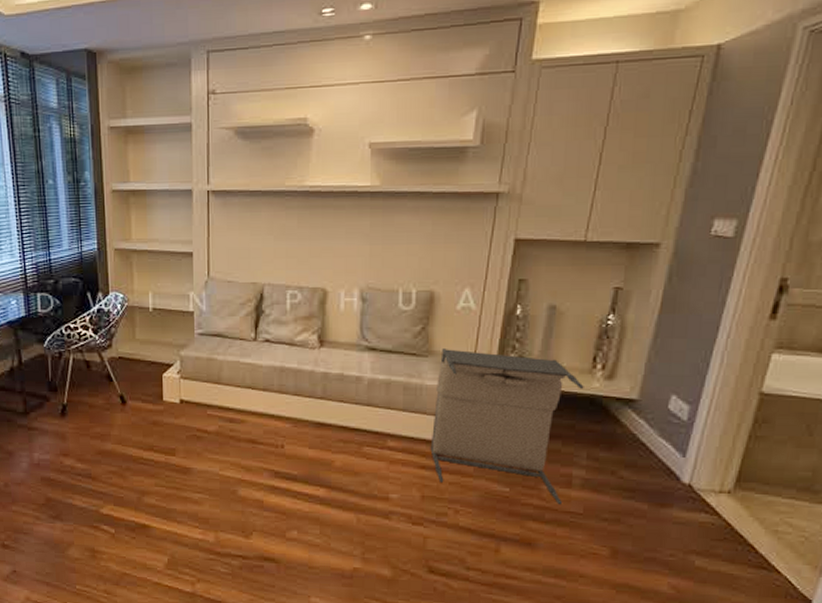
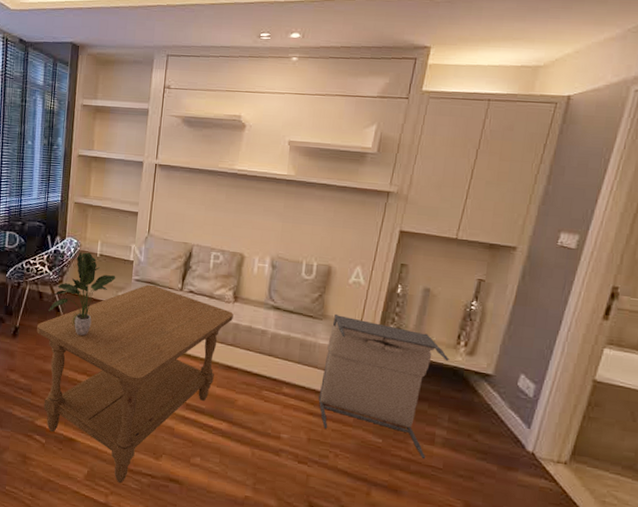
coffee table: none [88,337,320,568] -> present [37,284,233,483]
potted plant: none [99,307,175,406] -> present [48,251,116,336]

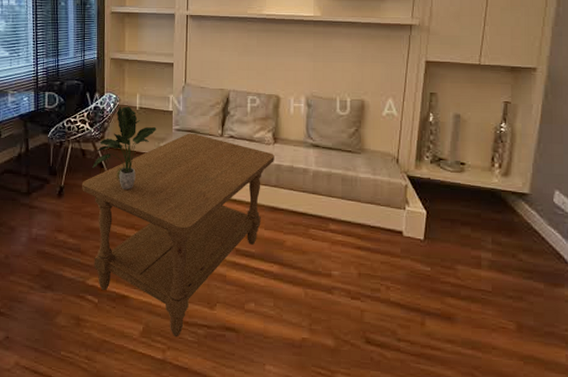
laundry hamper: present [318,313,449,459] -> none [364,146,486,284]

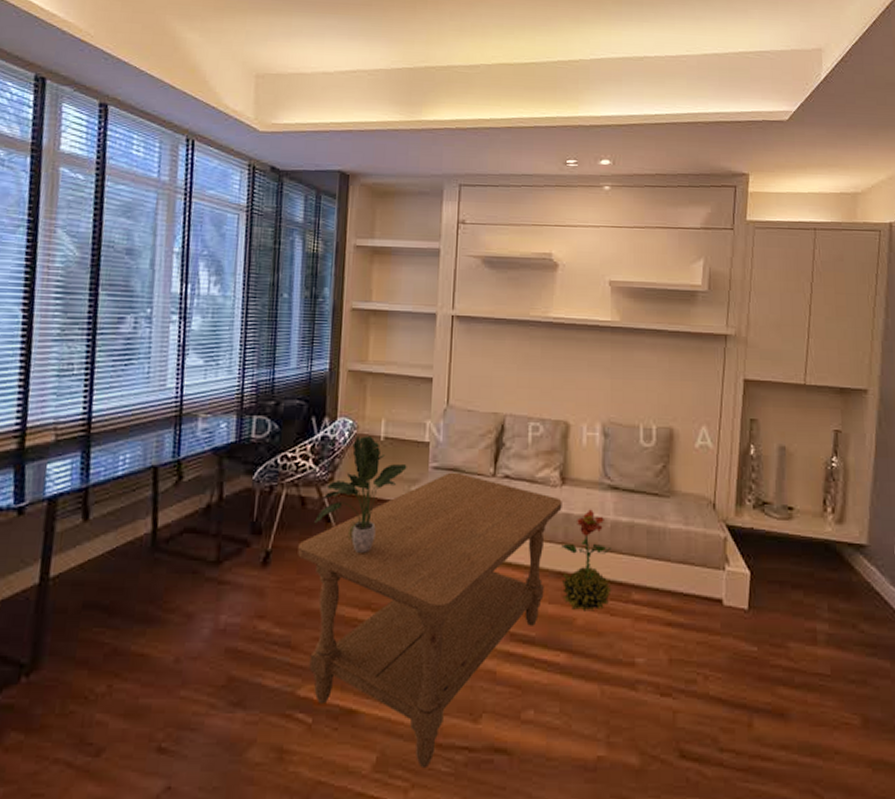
decorative plant: none [274,162,314,236] -> present [561,509,612,611]

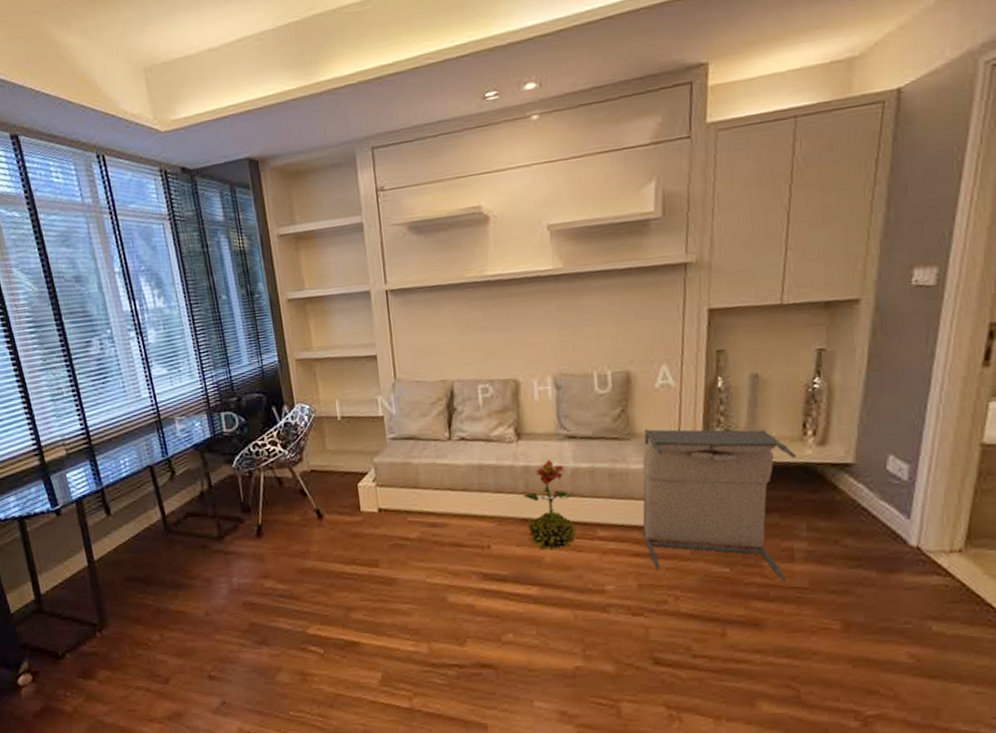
coffee table: present [298,472,562,767] -> none [283,440,520,681]
potted plant: present [314,435,407,553] -> none [293,417,367,519]
laundry hamper: none [676,487,818,666] -> present [642,428,797,581]

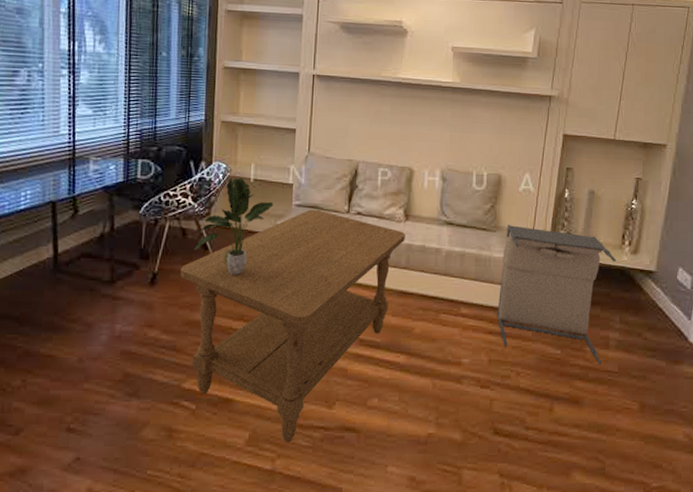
coffee table: none [283,440,520,681] -> present [180,209,405,442]
potted plant: none [293,417,367,519] -> present [194,177,274,275]
decorative plant: present [523,459,577,550] -> none [403,241,446,323]

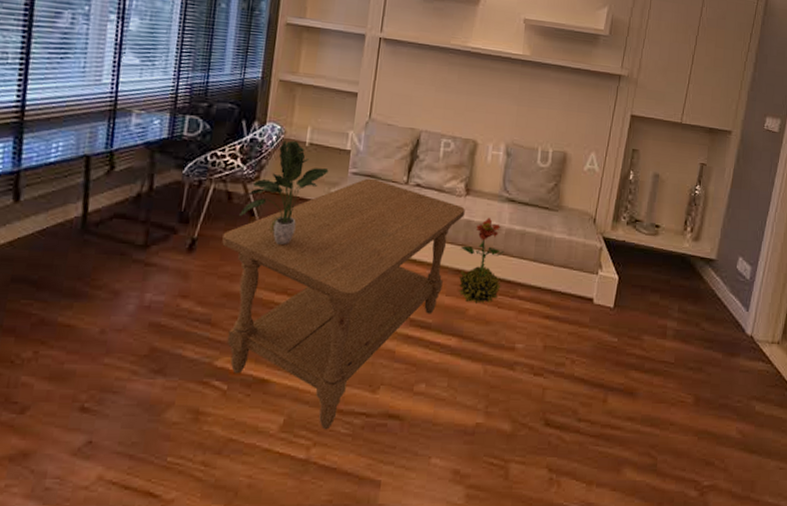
decorative plant: none [403,241,446,323] -> present [458,217,504,304]
laundry hamper: present [497,224,616,365] -> none [554,204,678,355]

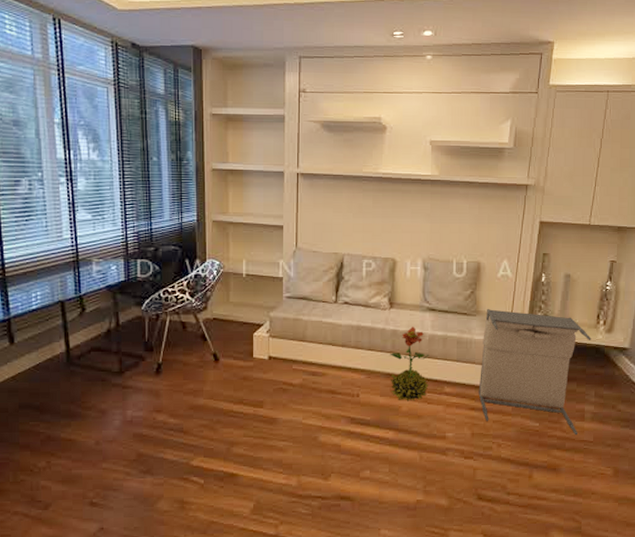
coffee table: present [222,178,465,429] -> none [183,300,390,510]
potted plant: present [239,140,329,245] -> none [194,273,266,363]
laundry hamper: none [554,204,678,355] -> present [478,308,591,436]

